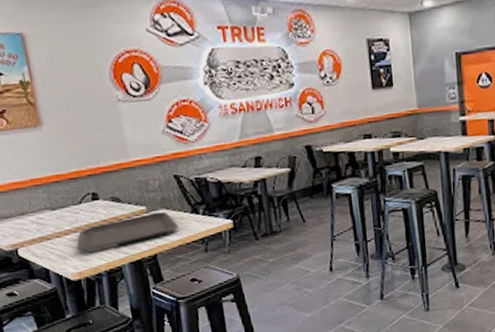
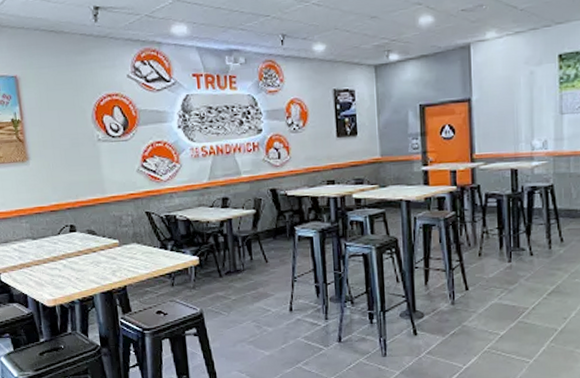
tray: present [77,212,179,252] -> none [53,245,148,281]

